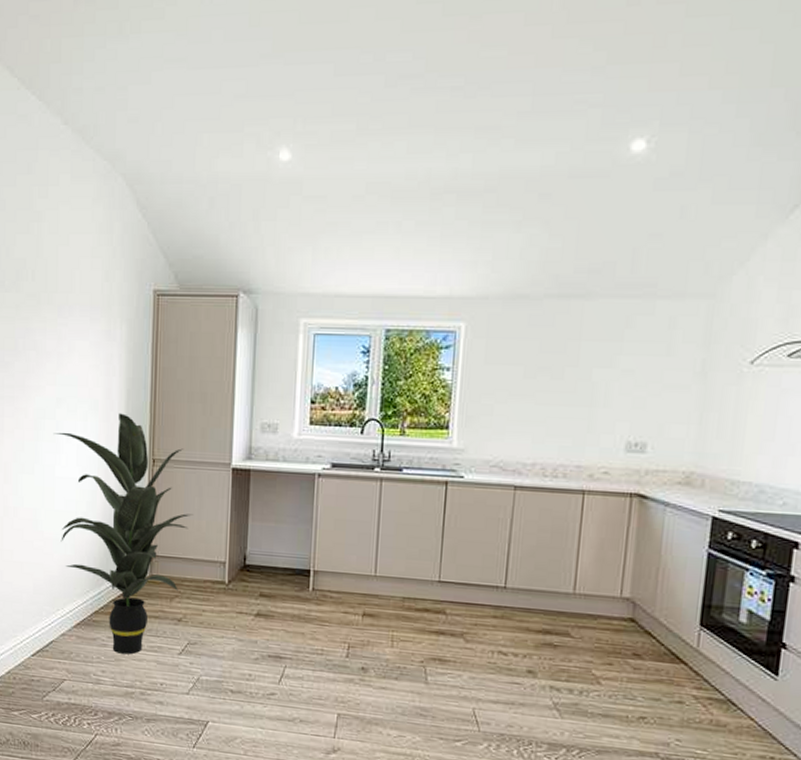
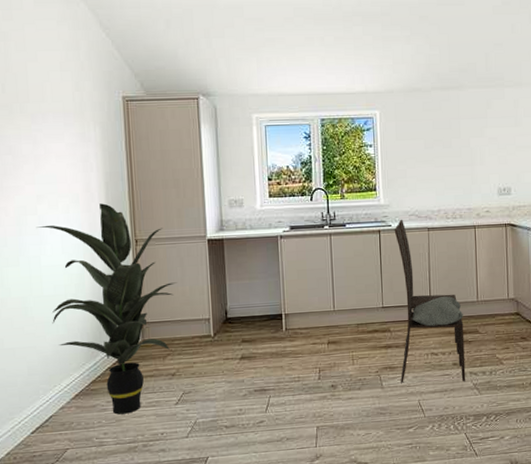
dining chair: none [452,469,551,696] -> present [394,219,466,383]

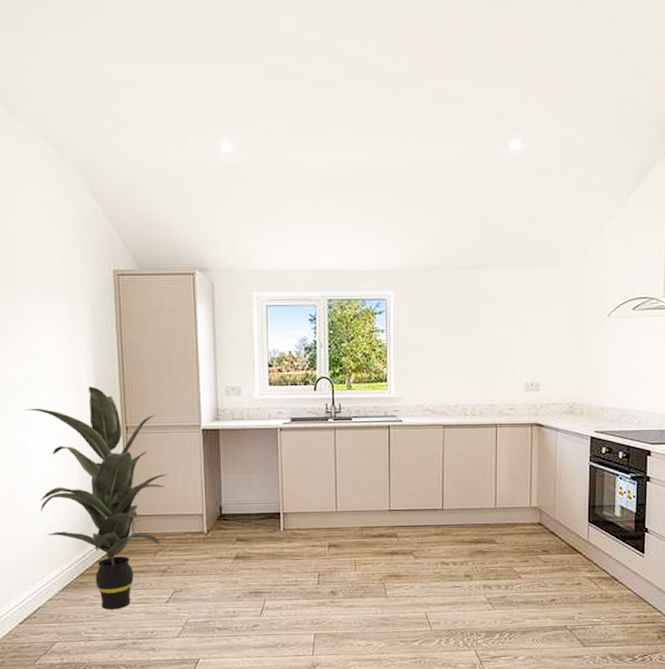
dining chair: present [394,219,466,383] -> none [405,414,479,594]

